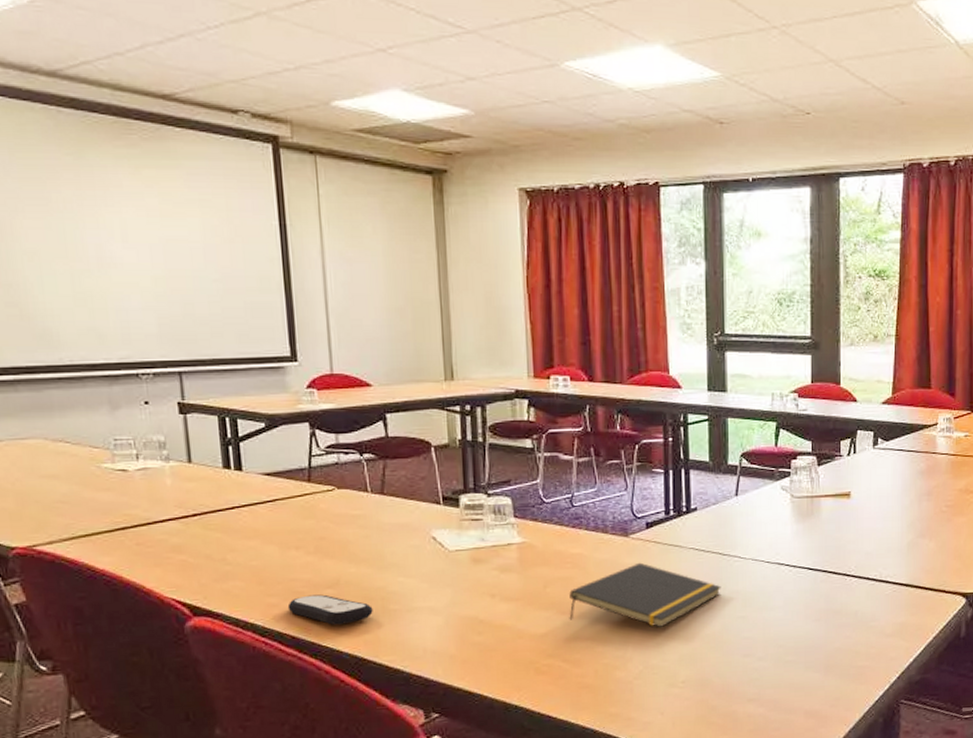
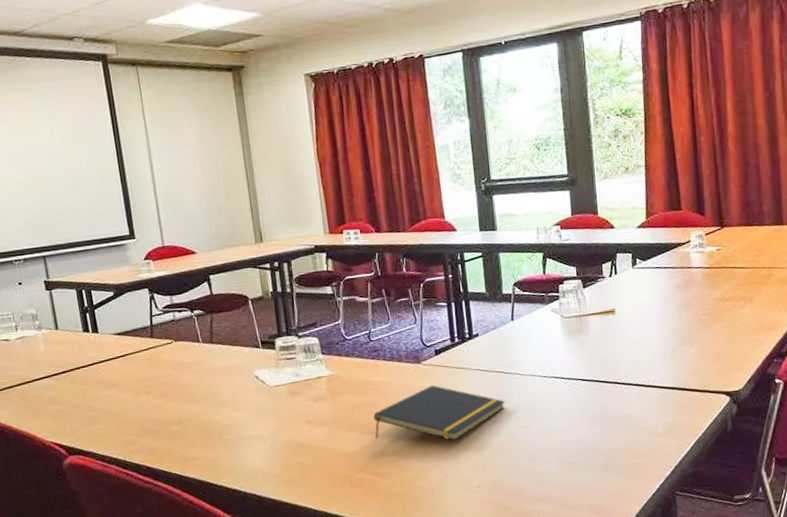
remote control: present [287,594,373,625] -> none [142,430,211,456]

